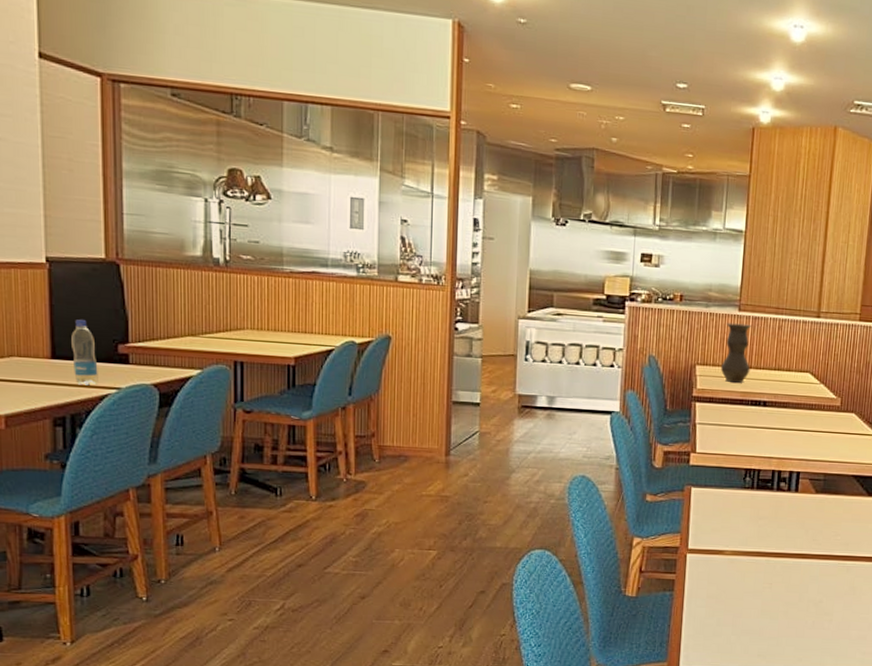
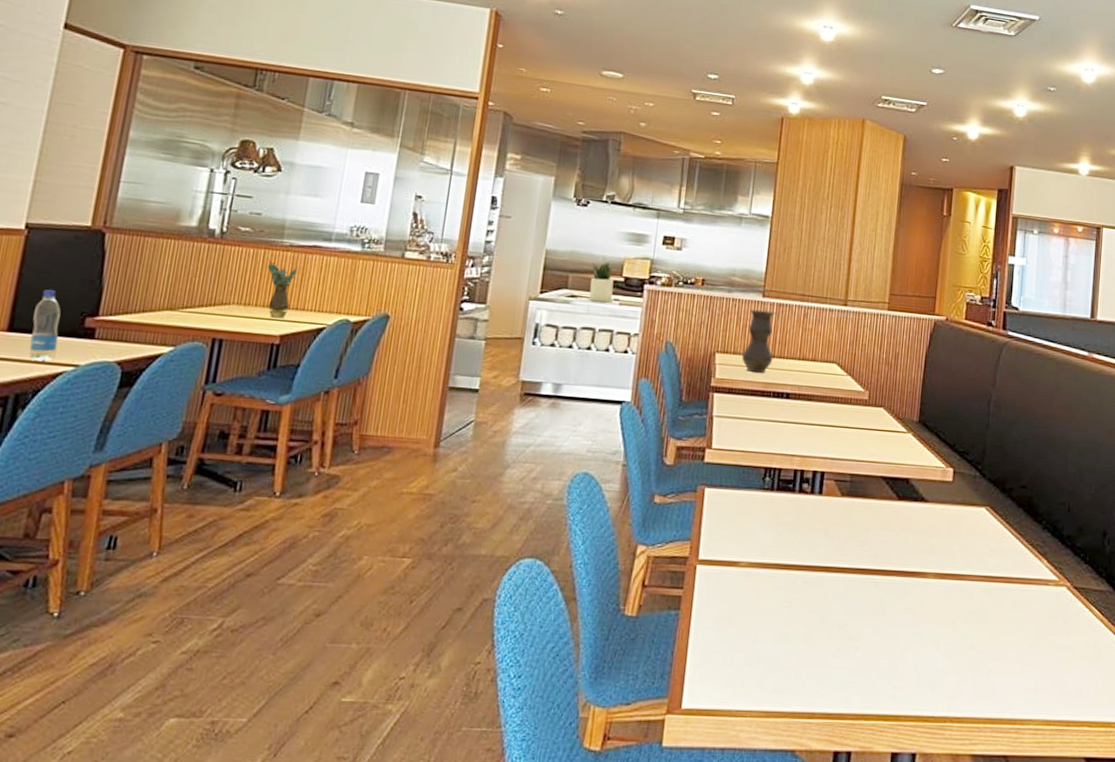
vase: none [272,287,301,341] -> present [267,261,298,318]
planter: none [573,281,598,320] -> present [587,263,615,303]

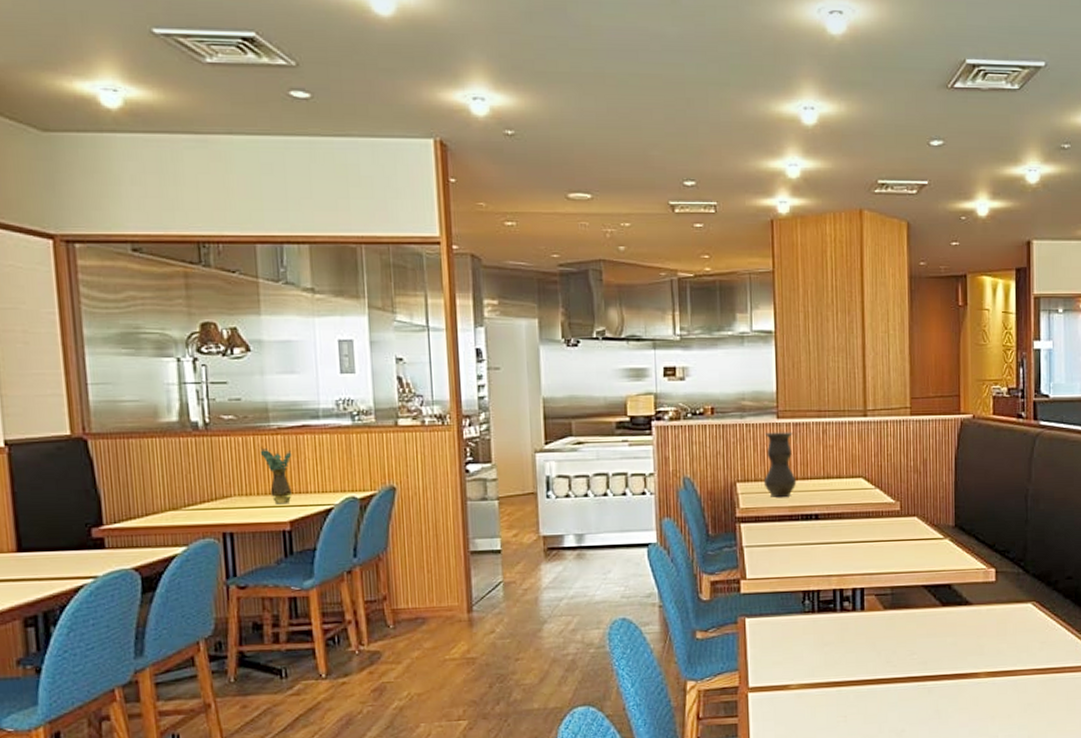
bottle: present [29,290,61,362] -> none [38,505,72,578]
planter: present [587,263,615,303] -> none [593,403,623,446]

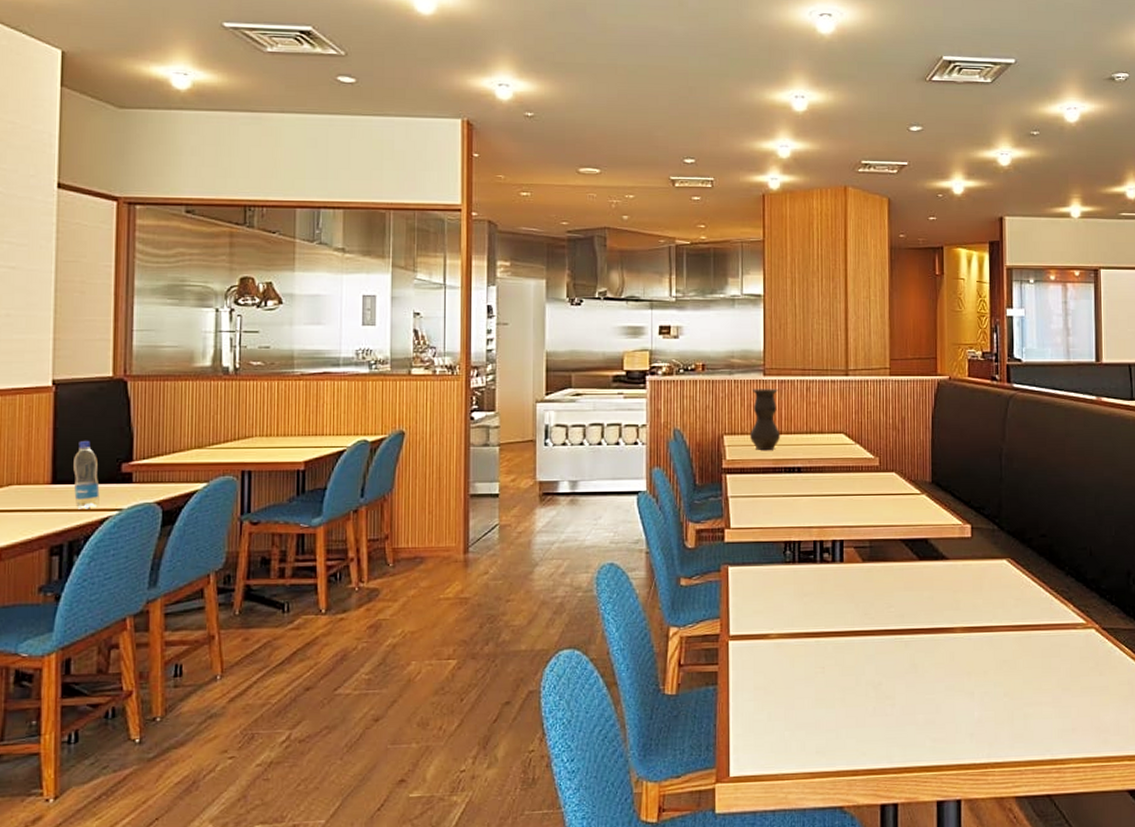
bottle: none [38,505,72,578] -> present [73,441,100,509]
vase: present [259,447,292,505] -> none [282,391,312,445]

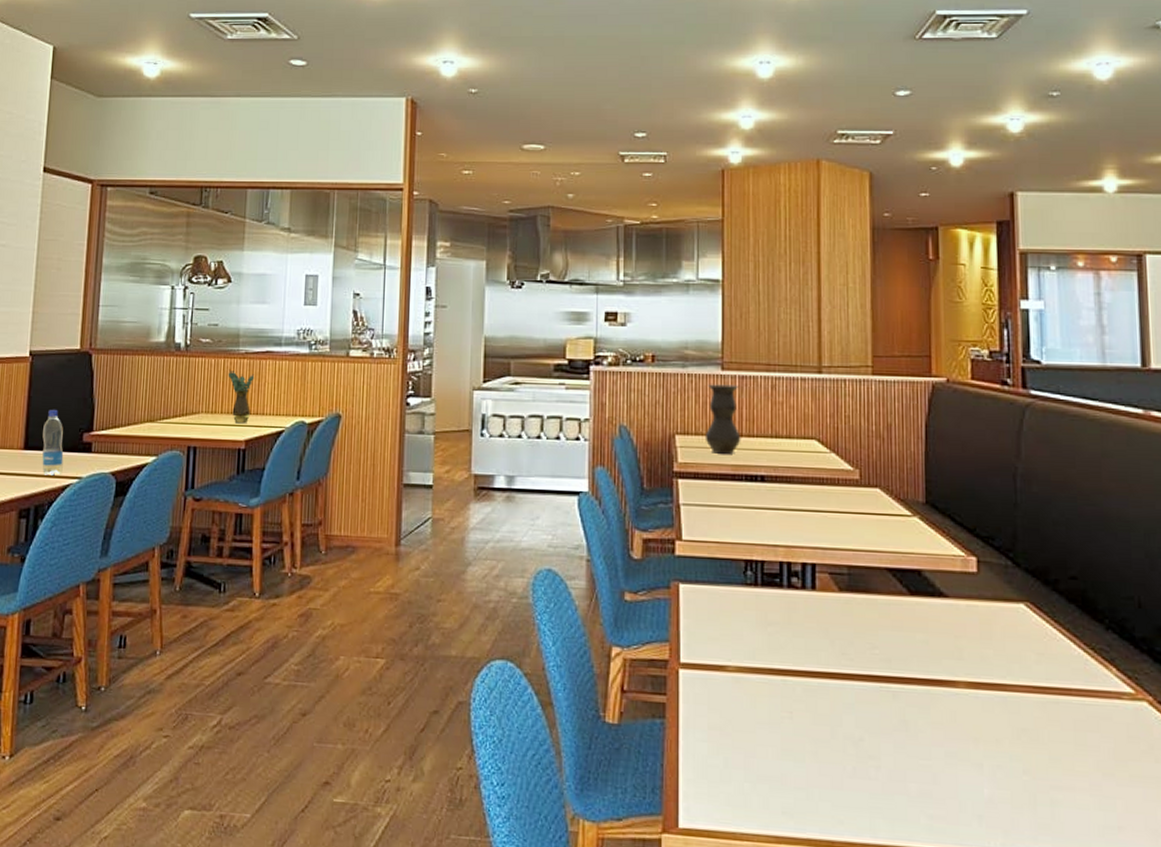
vase: none [282,391,312,445] -> present [228,369,255,424]

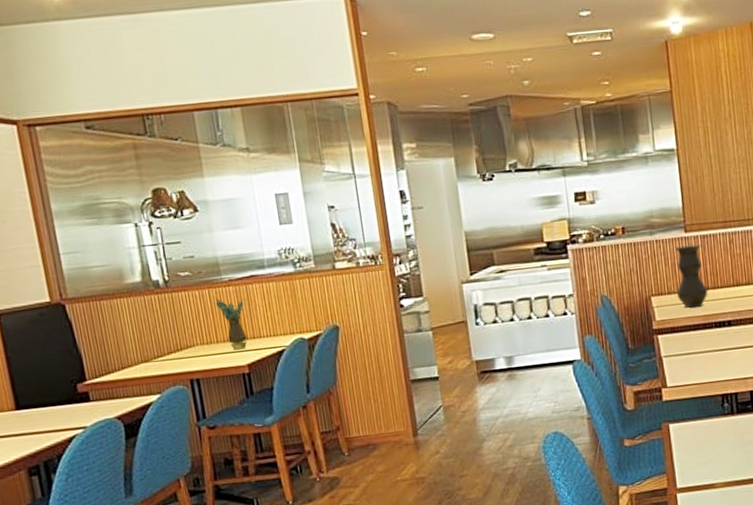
bottle: present [42,410,64,476] -> none [31,366,64,431]

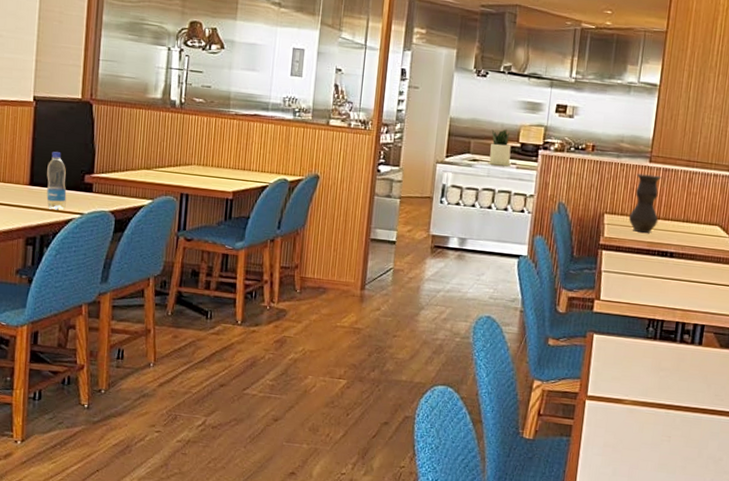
bottle: none [31,366,64,431] -> present [46,151,67,210]
vase: present [214,299,248,350] -> none [218,128,243,177]
planter: none [512,232,542,273] -> present [488,129,512,167]

